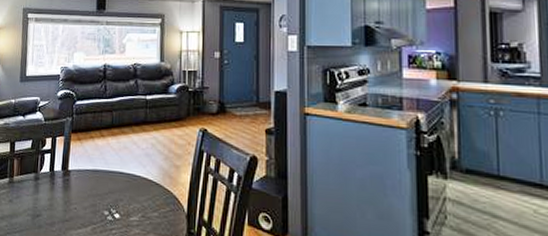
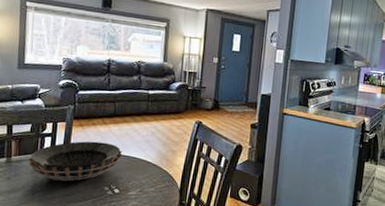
decorative bowl: none [29,157,121,204] -> present [28,141,122,181]

